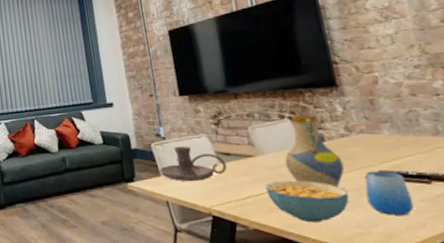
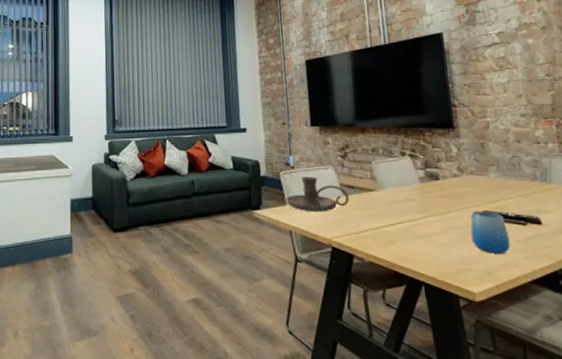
cereal bowl: present [265,180,349,223] -> none [383,216,456,258]
vase: present [284,114,345,188] -> none [402,152,454,225]

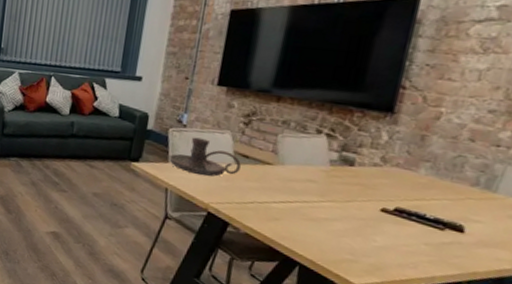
cup: present [470,211,511,253] -> none [370,205,419,254]

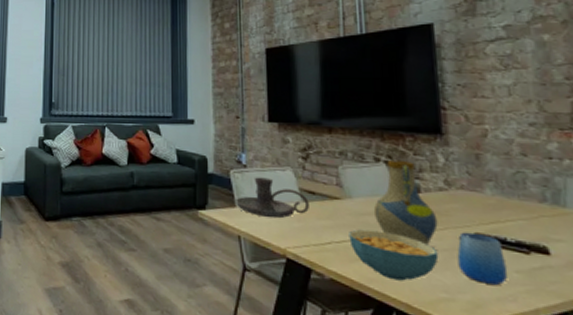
cereal bowl: none [271,193,355,242] -> present [349,229,439,281]
vase: none [302,133,364,214] -> present [373,159,438,245]
cup: none [370,205,419,254] -> present [457,232,508,285]

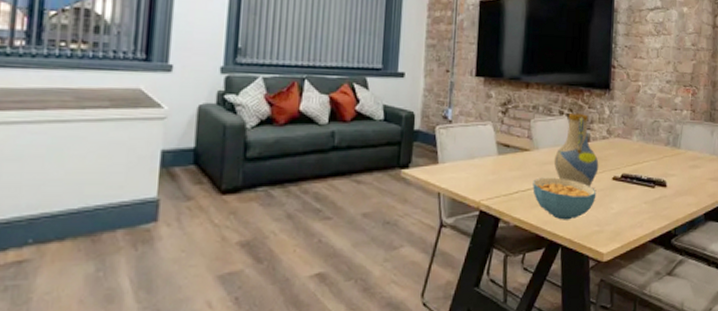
candle holder: present [236,177,309,219] -> none [439,132,504,173]
cup: present [457,232,508,285] -> none [608,173,640,215]

